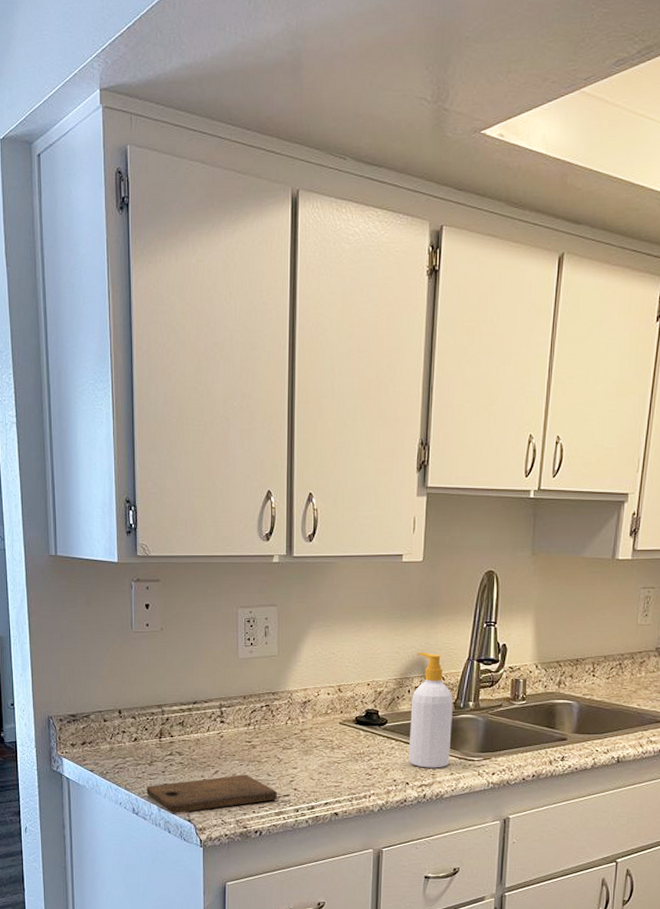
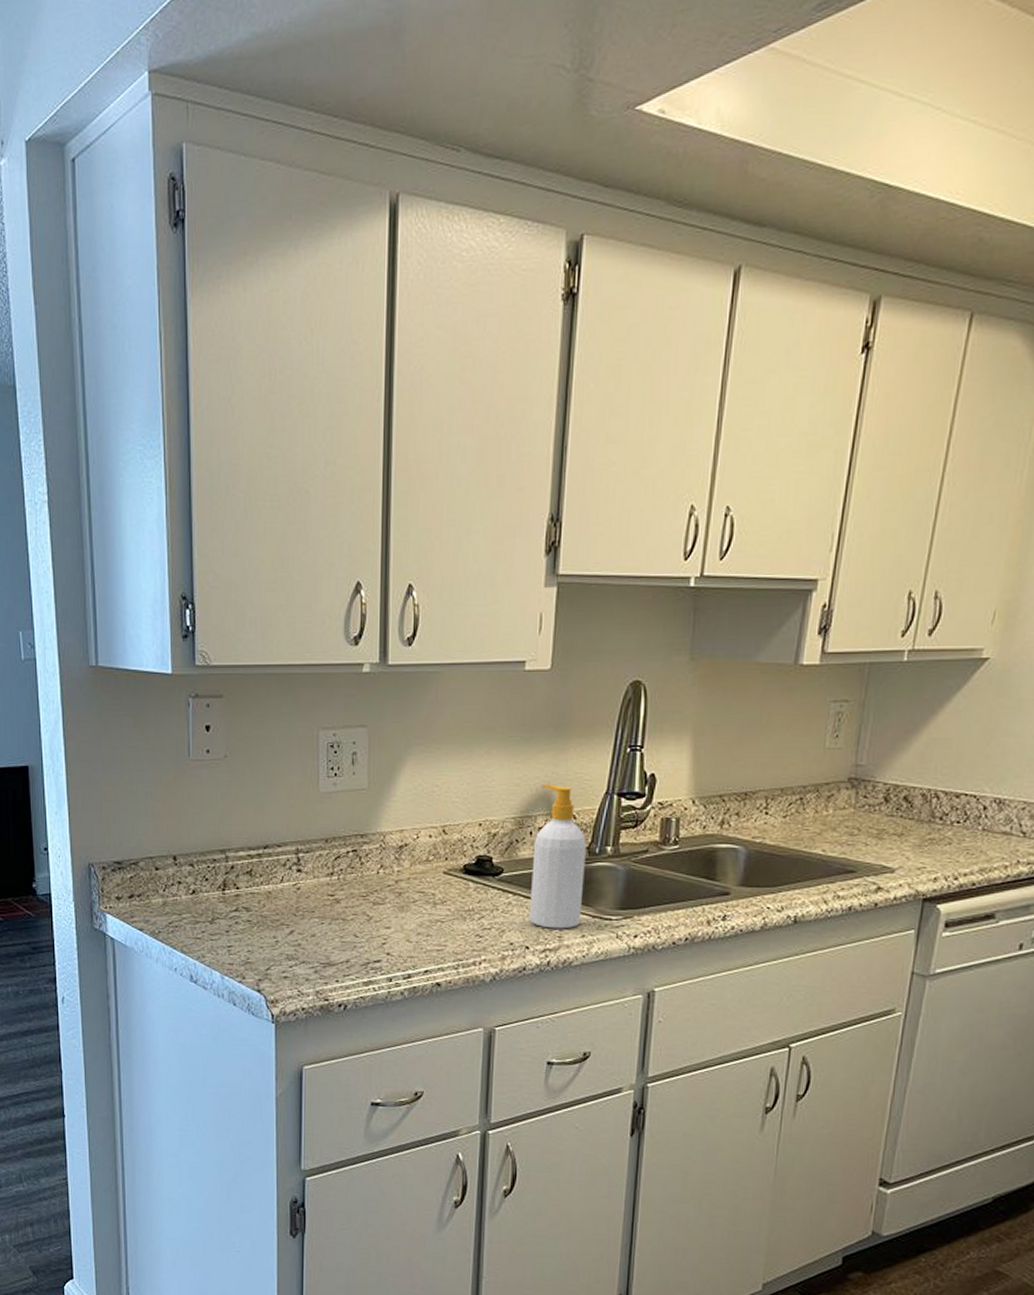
cutting board: present [146,774,277,814] -> none [207,935,366,983]

